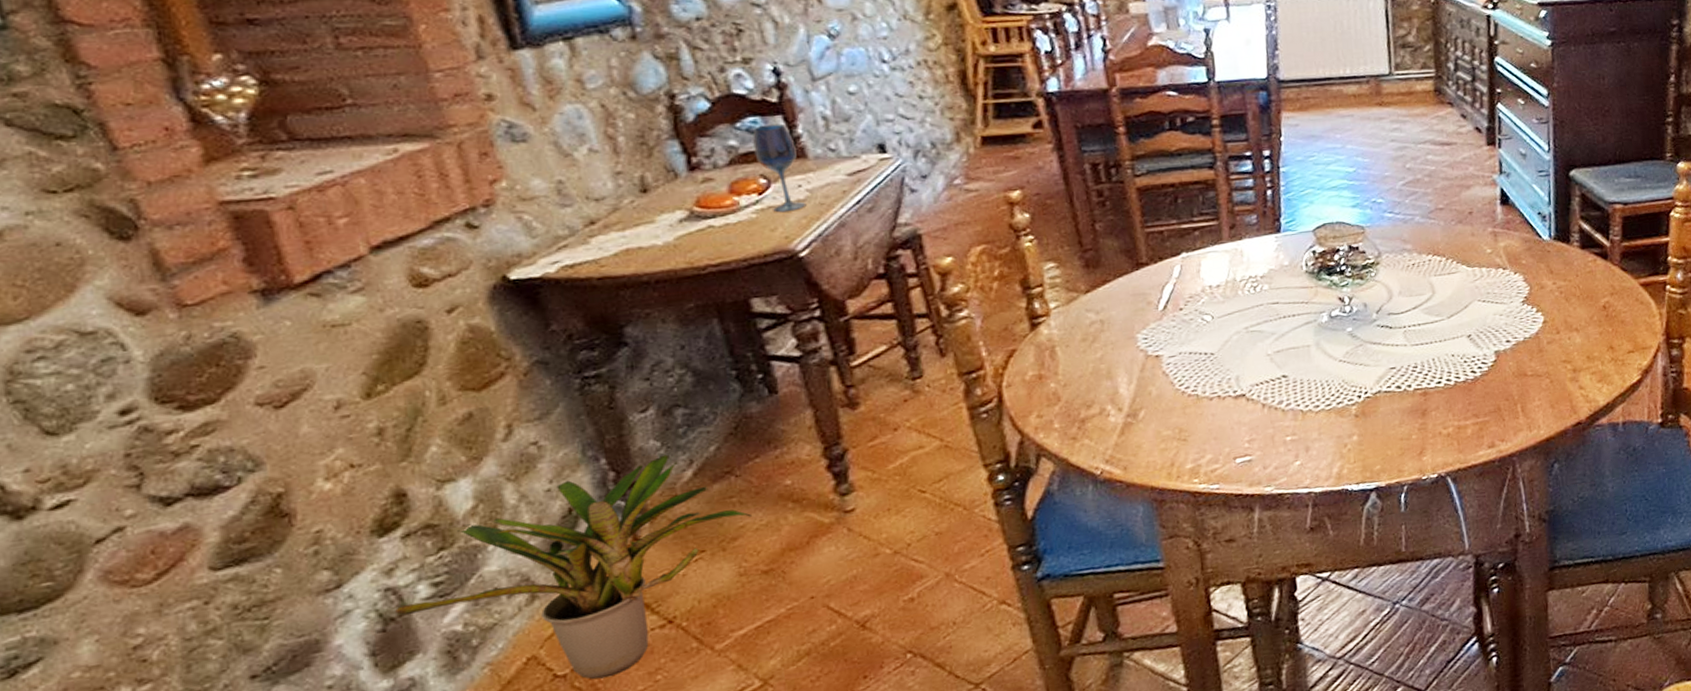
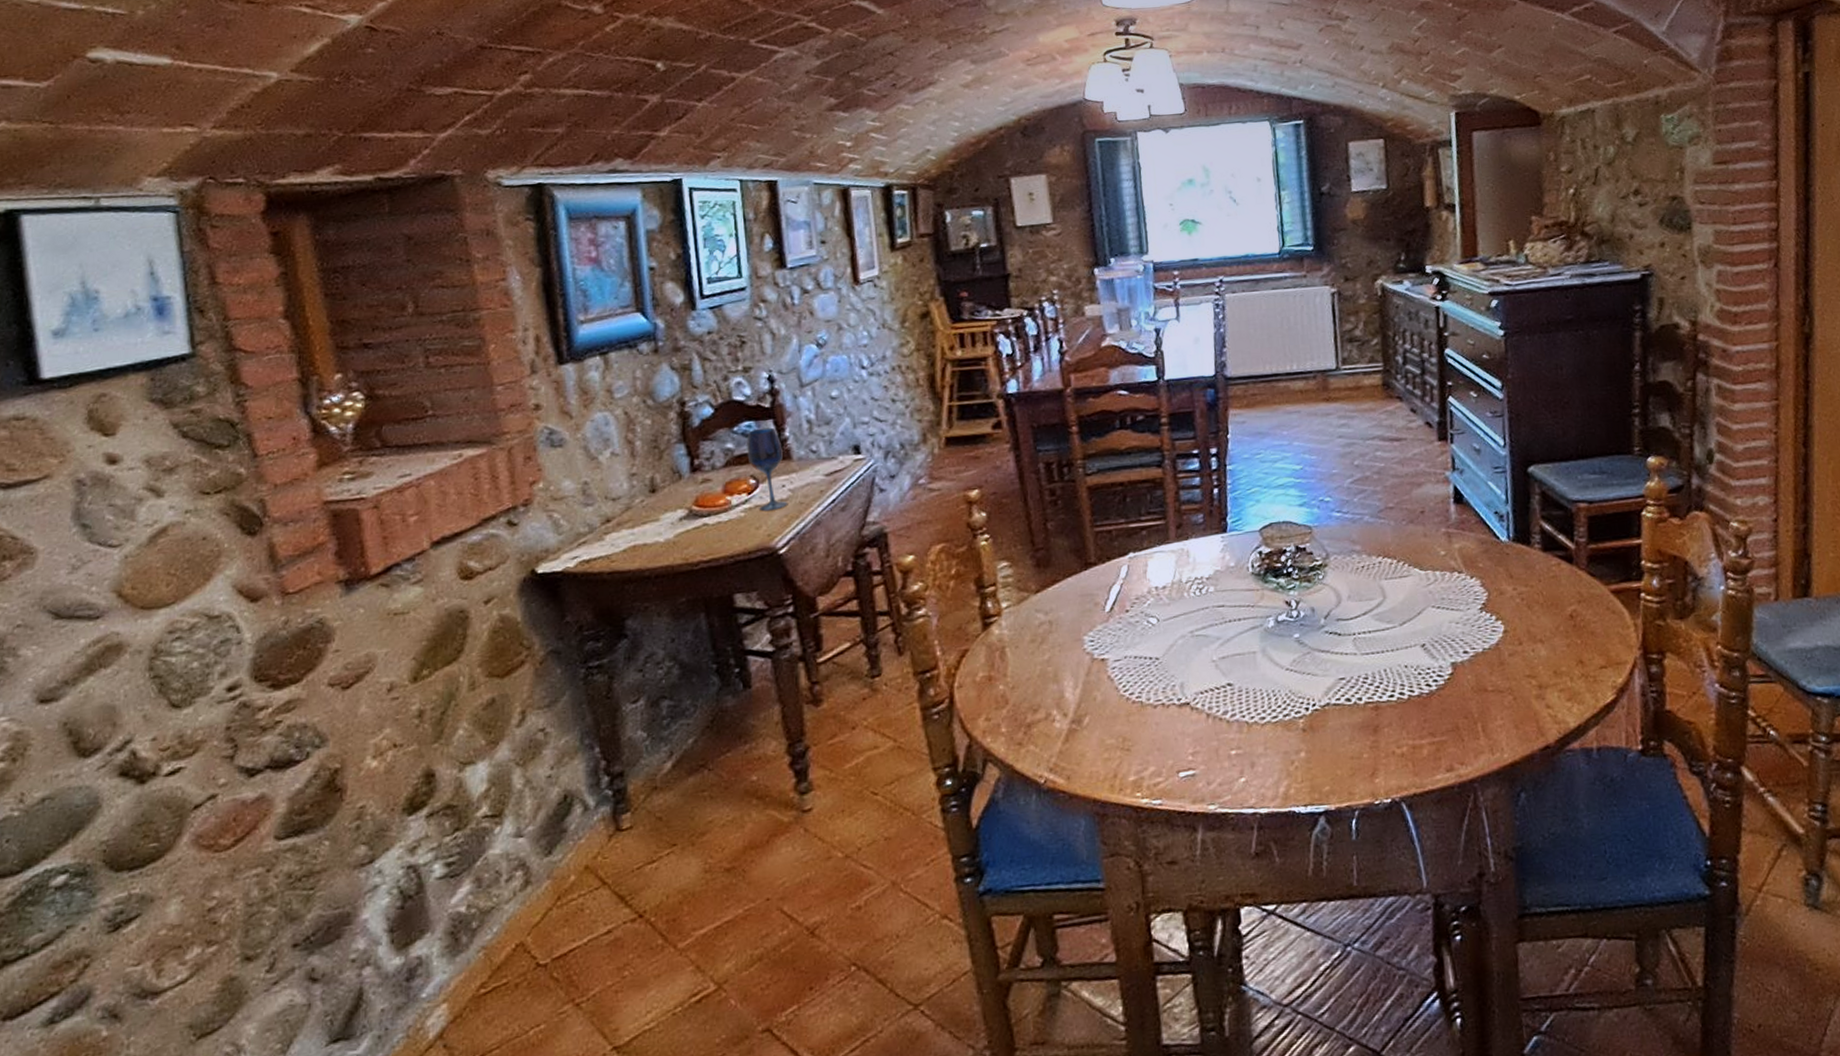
potted plant: present [394,454,753,679] -> none [412,745,721,971]

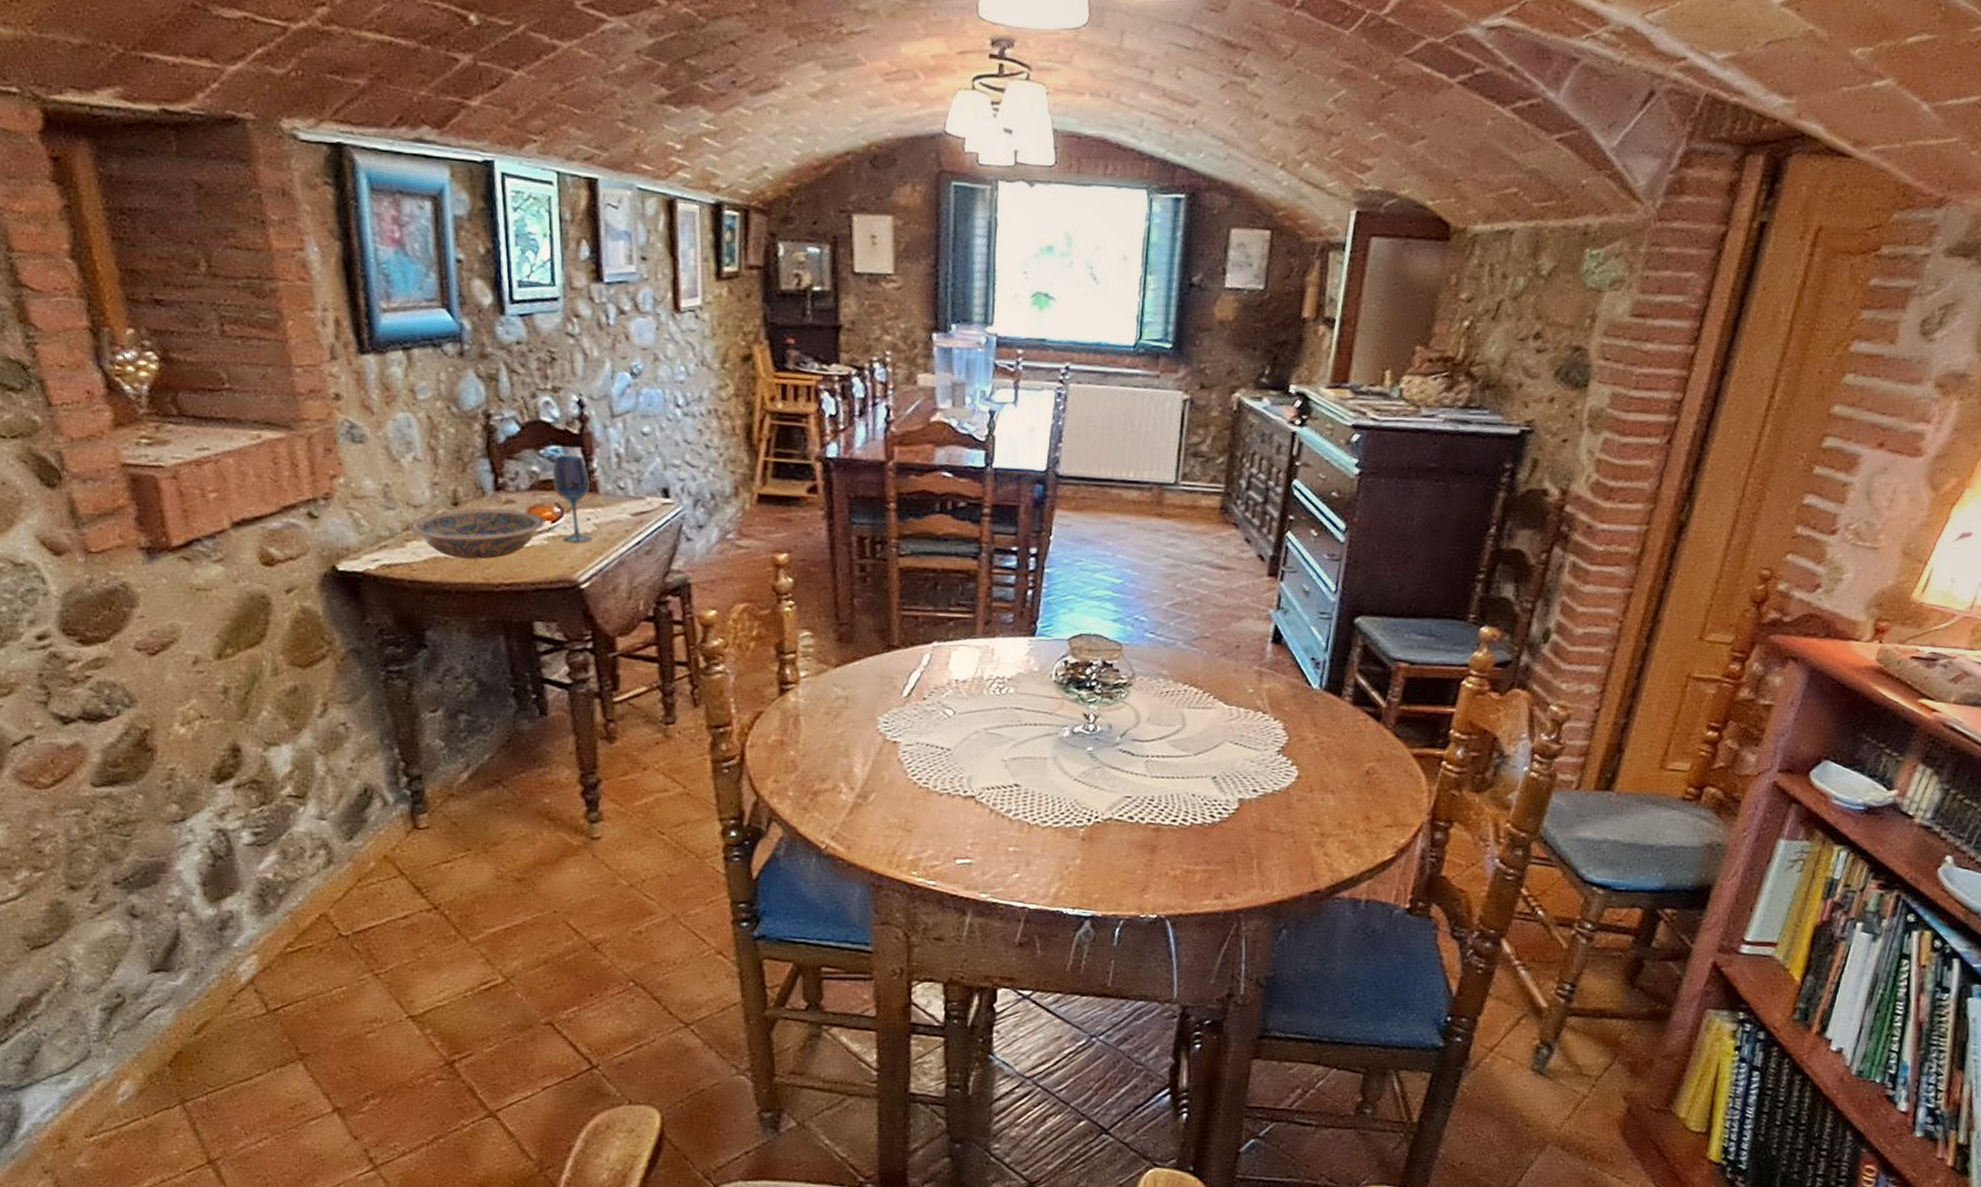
ceramic bowl: none [607,488,740,544] -> present [409,509,544,560]

